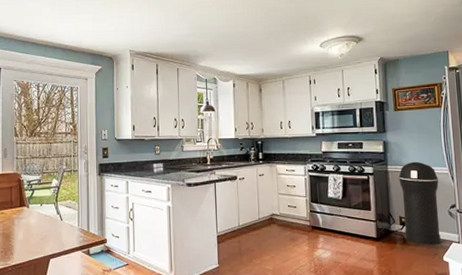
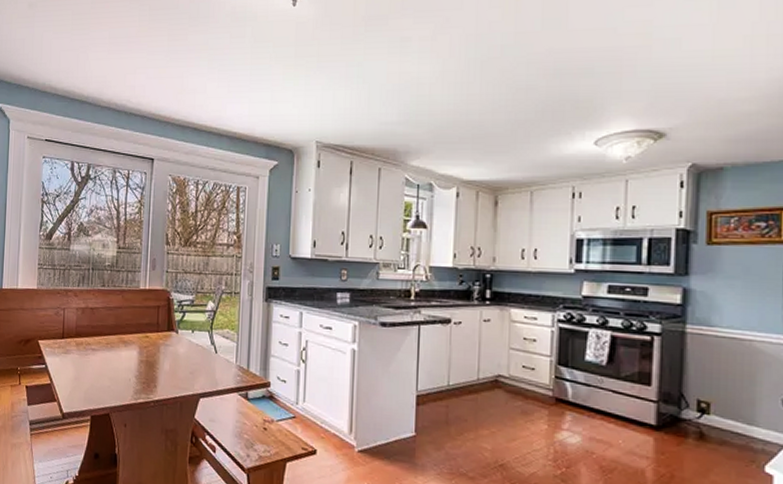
trash can: present [398,161,441,245] -> none [702,322,771,448]

